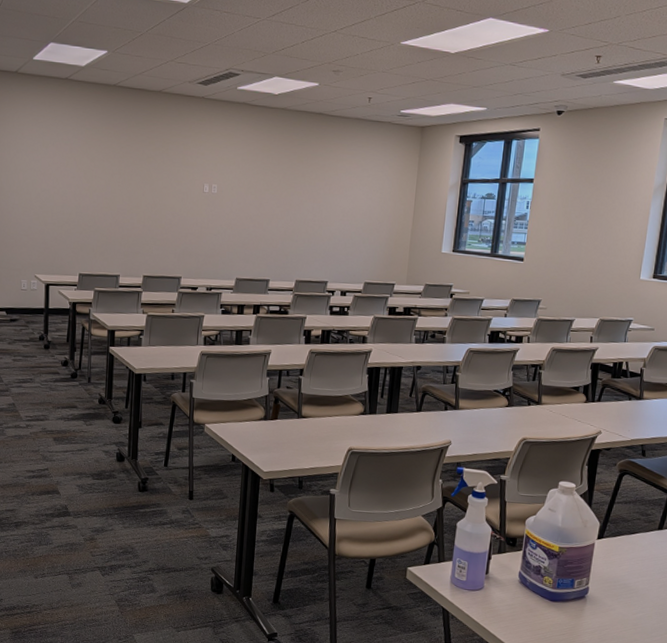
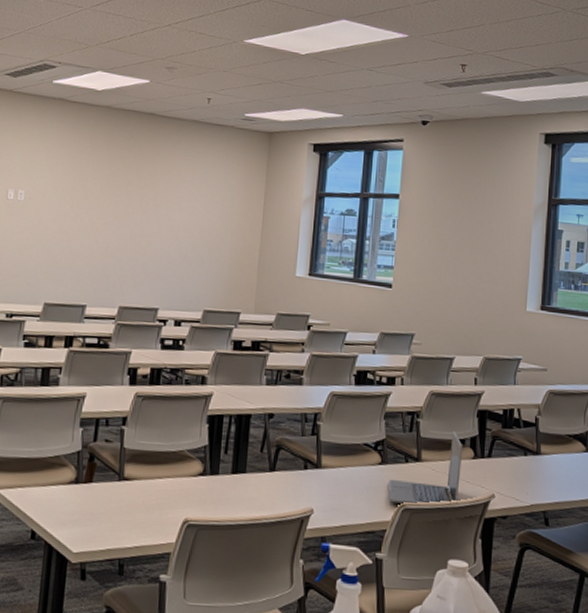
laptop: none [513,380,577,440] -> present [388,431,463,506]

